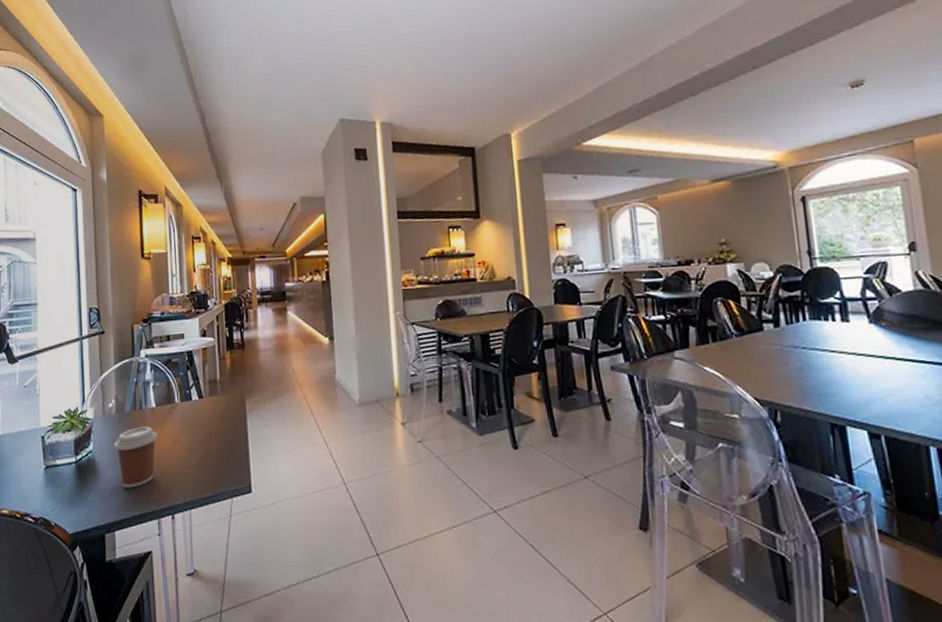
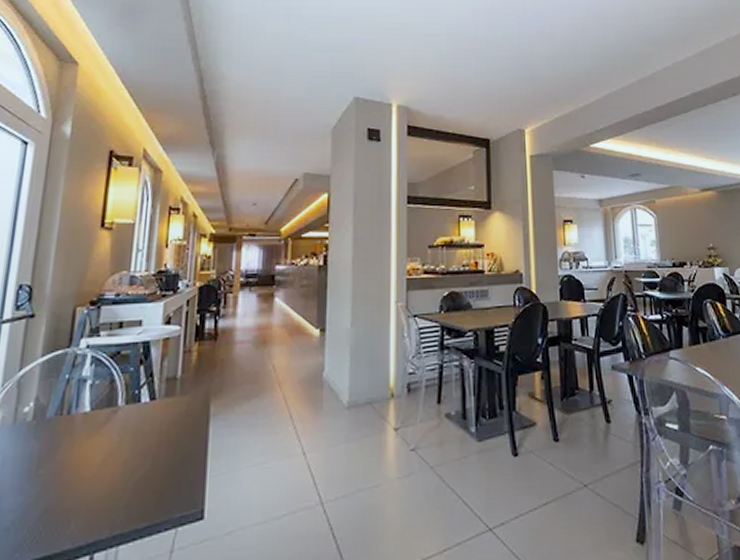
coffee cup: present [114,426,158,489] -> none [21,436,88,522]

